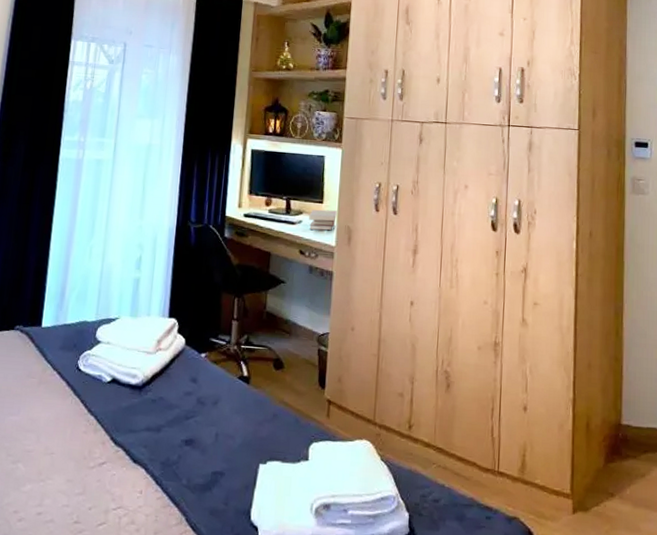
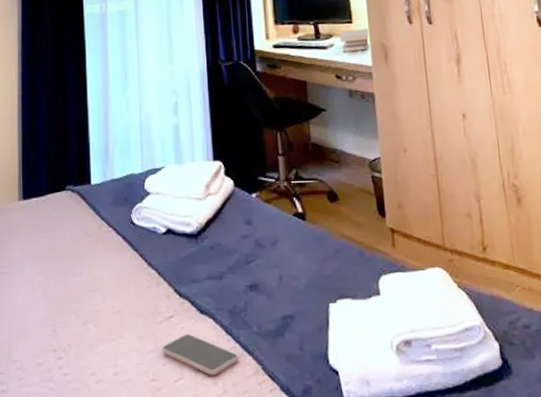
mobile phone: none [89,481,165,523] -> present [162,334,239,376]

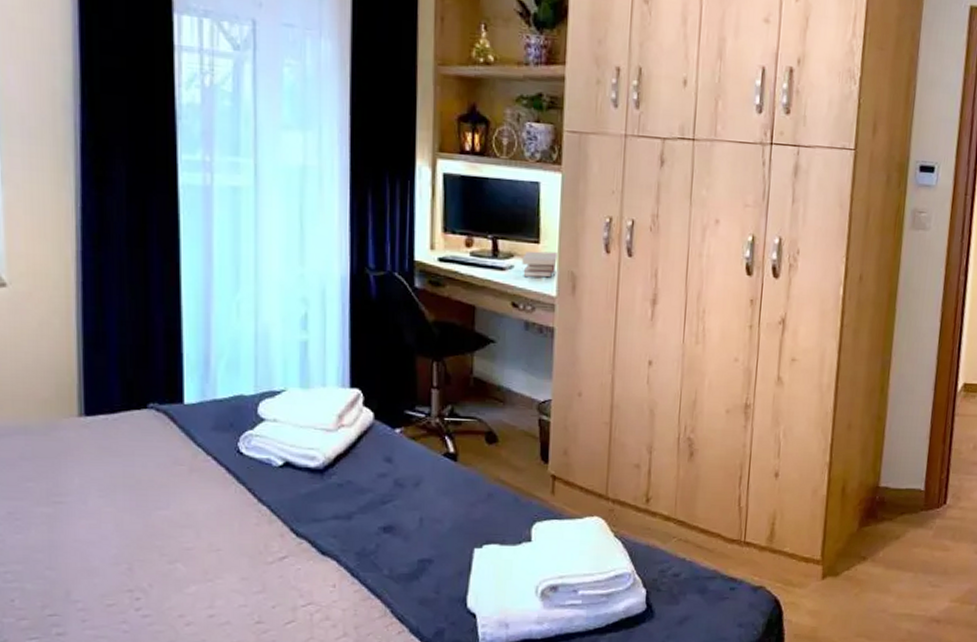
mobile phone: present [162,334,239,376] -> none [271,576,365,619]

